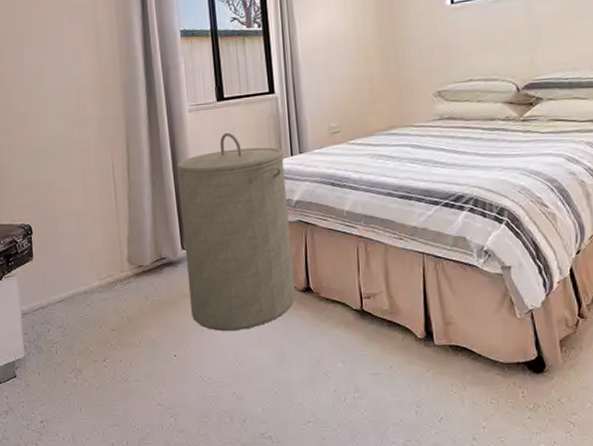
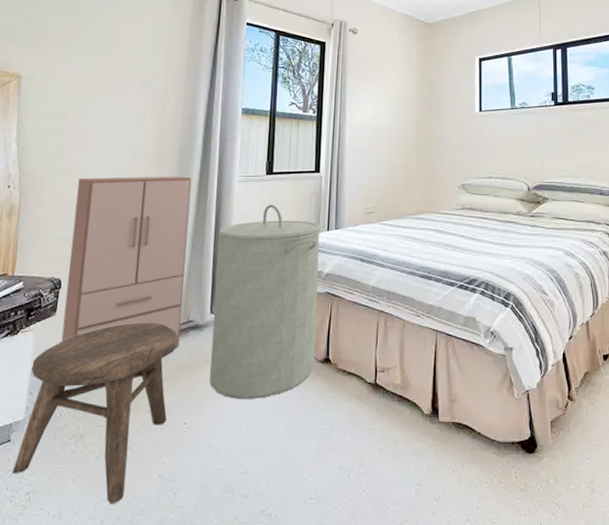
stool: none [21,261,156,430] -> present [12,322,178,505]
cabinet: none [28,111,156,286] -> present [61,176,192,349]

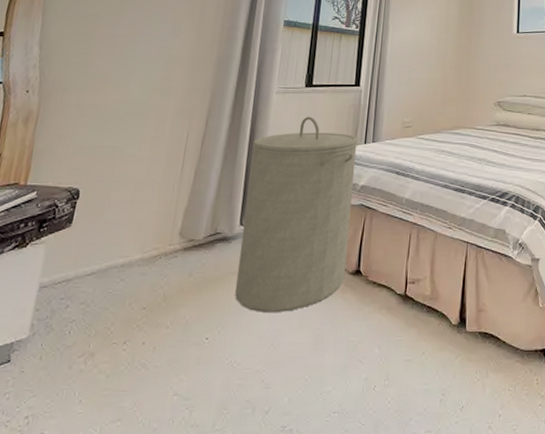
stool: present [12,322,178,505] -> none [9,234,204,426]
cabinet: present [61,176,192,349] -> none [75,84,228,261]

